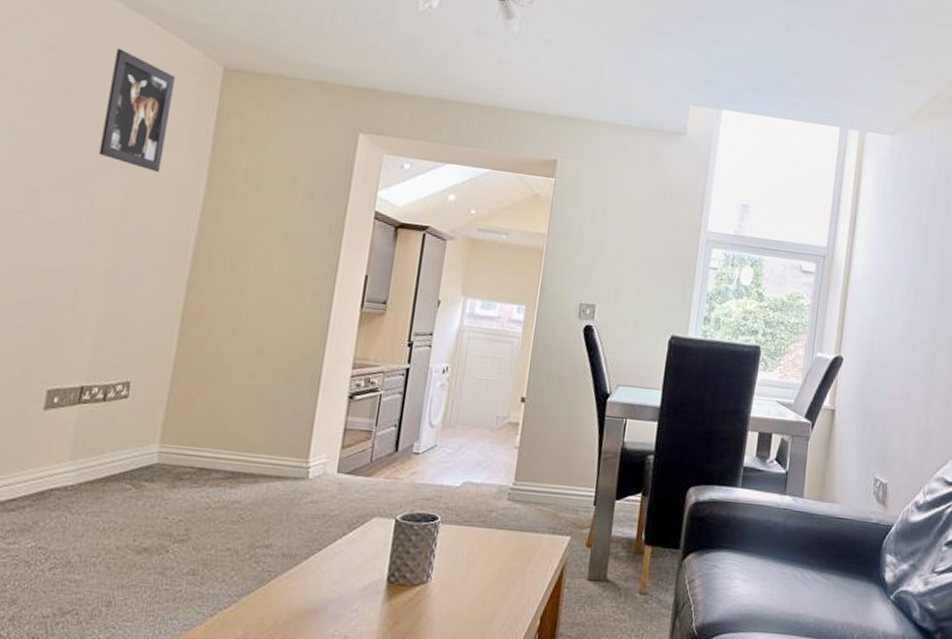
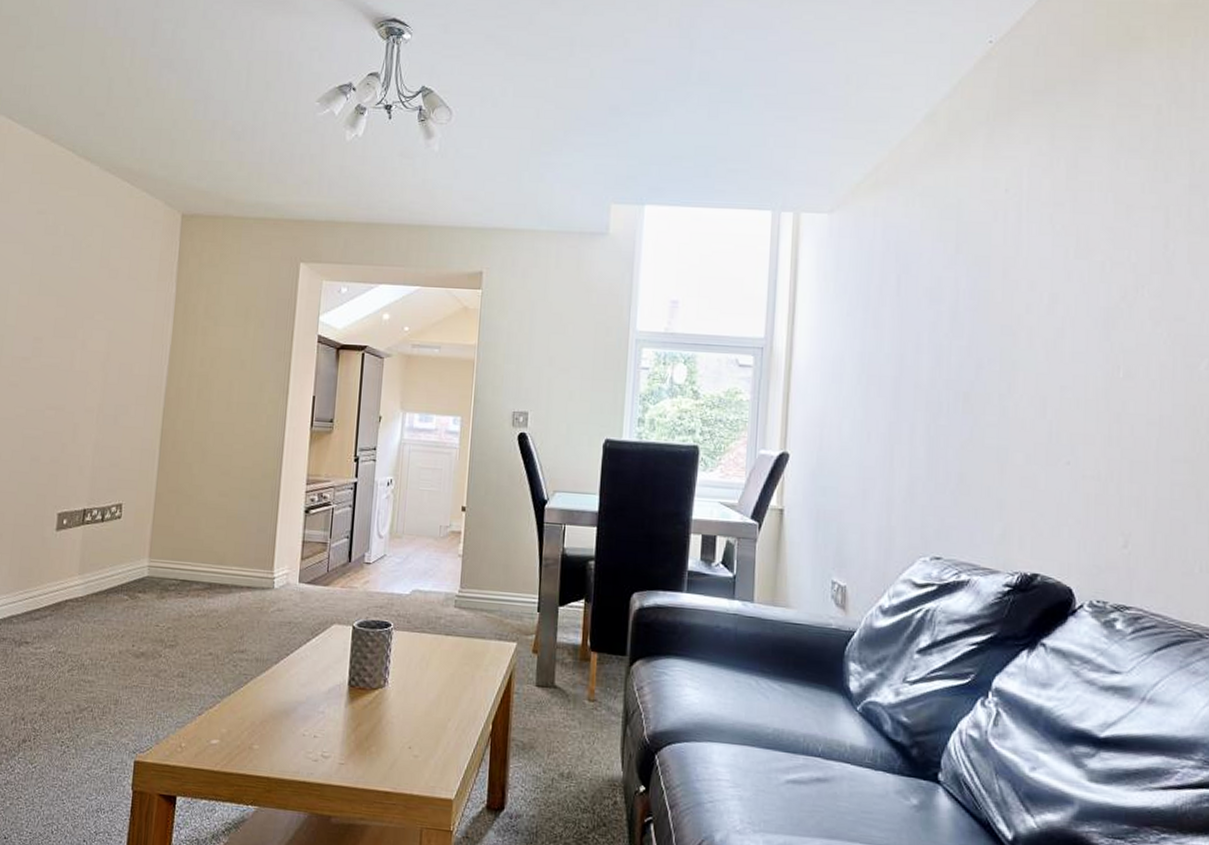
wall art: present [99,48,175,172] -> none [86,207,143,314]

